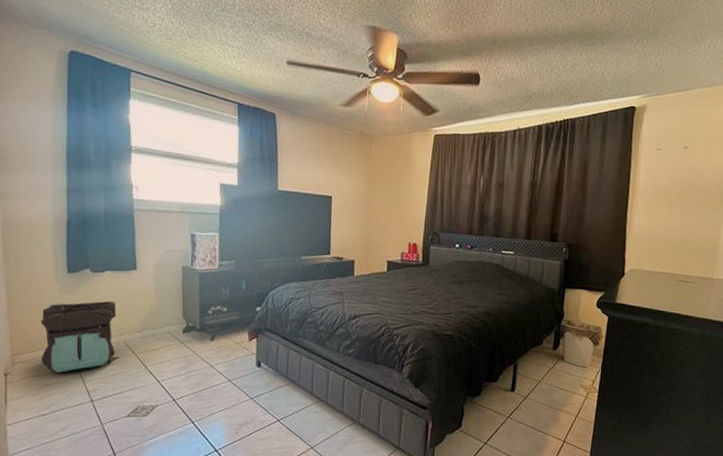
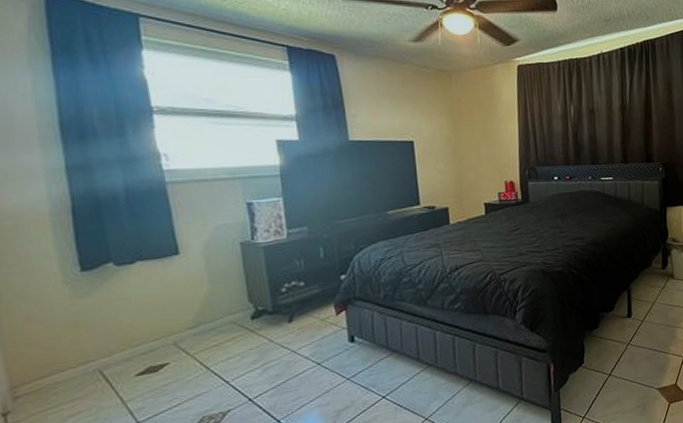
backpack: present [40,300,117,374] -> none [49,297,163,400]

